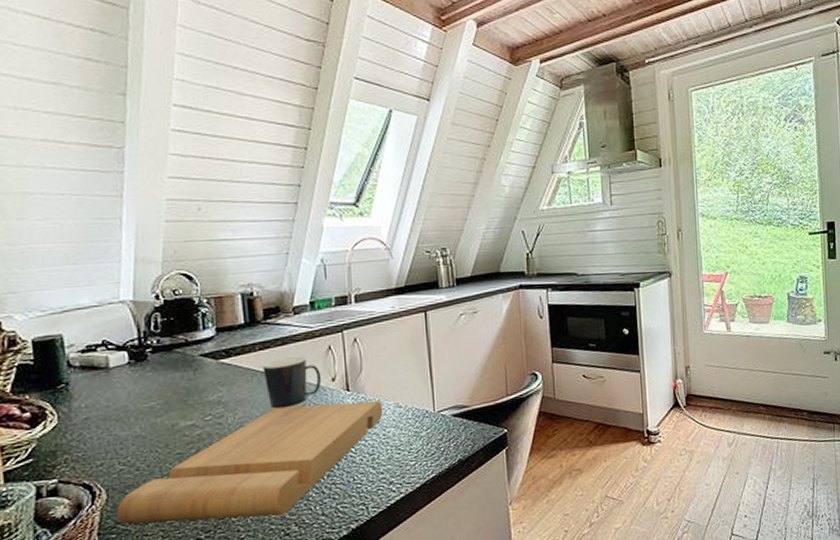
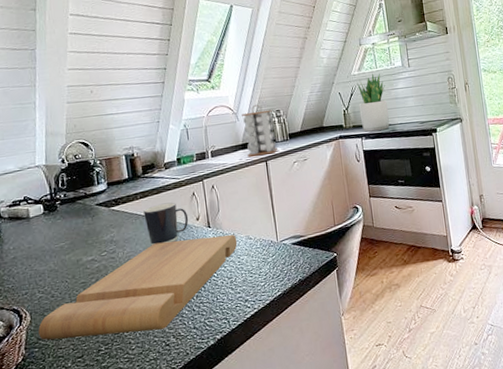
spice rack: none [397,239,441,306] -> present [241,104,278,157]
planter: none [546,210,583,282] -> present [357,73,390,132]

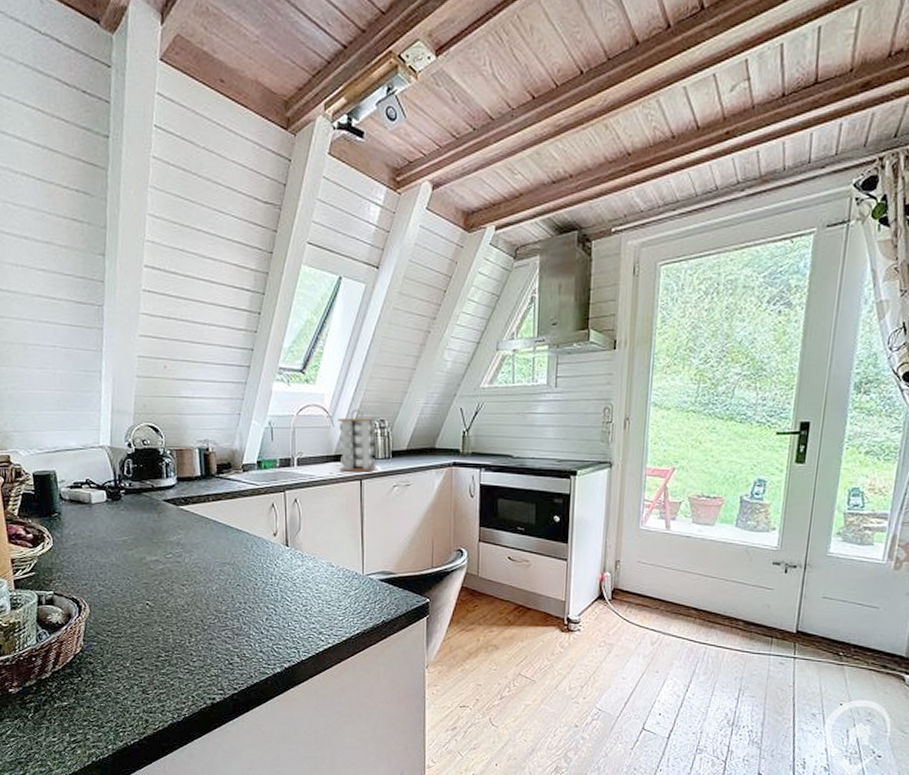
cutting board: present [38,234,238,340] -> none [97,553,317,647]
mug: present [143,202,189,246] -> none [215,510,265,556]
planter: present [357,73,390,132] -> none [482,390,520,463]

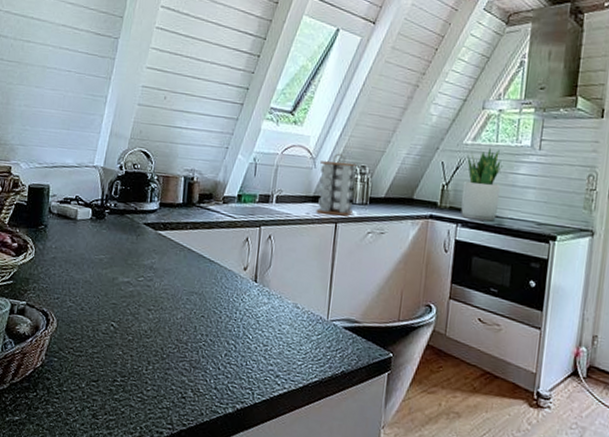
planter: none [482,390,520,463] -> present [460,148,502,222]

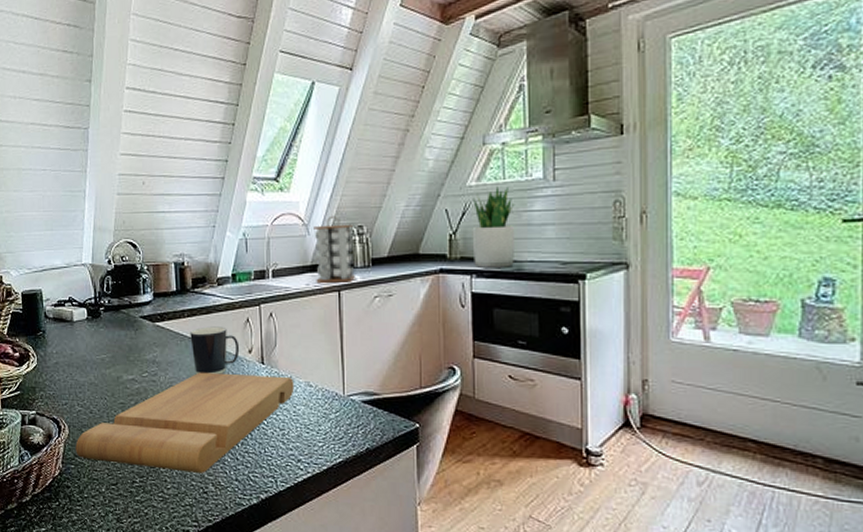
cutting board: none [61,282,283,379] -> present [75,372,295,473]
mug: none [189,240,236,287] -> present [190,326,240,375]

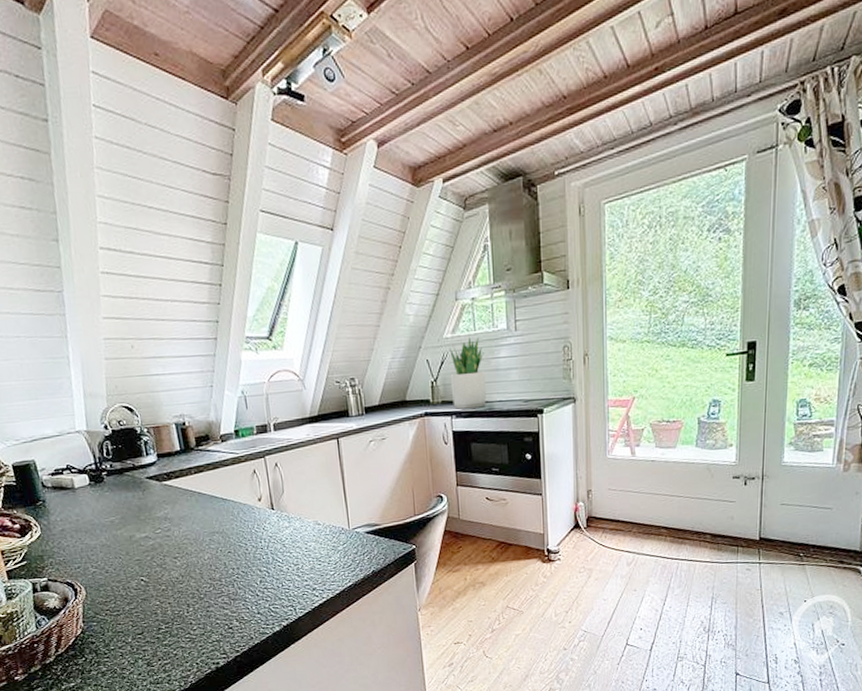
cutting board: present [75,372,295,473] -> none [94,518,305,616]
mug: present [190,326,240,375] -> none [199,479,250,526]
spice rack: present [314,215,355,284] -> none [309,370,351,433]

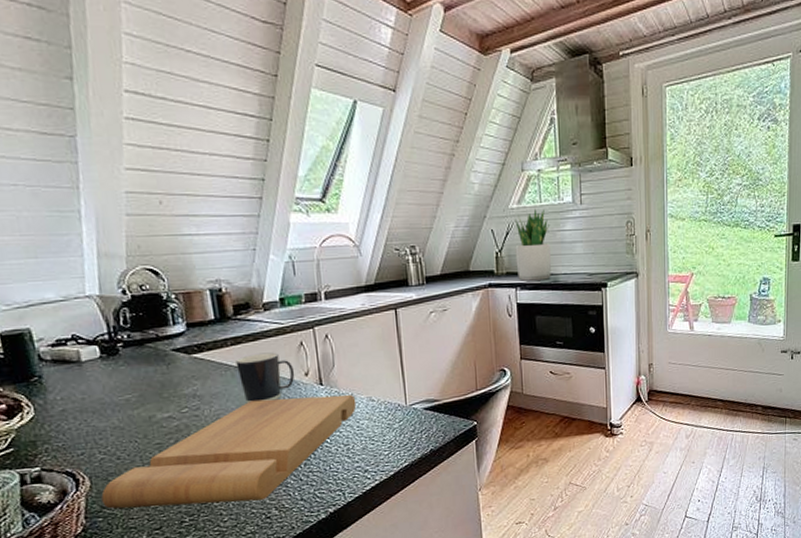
cutting board: none [94,518,305,616] -> present [101,394,357,509]
mug: none [199,479,250,526] -> present [236,352,295,404]

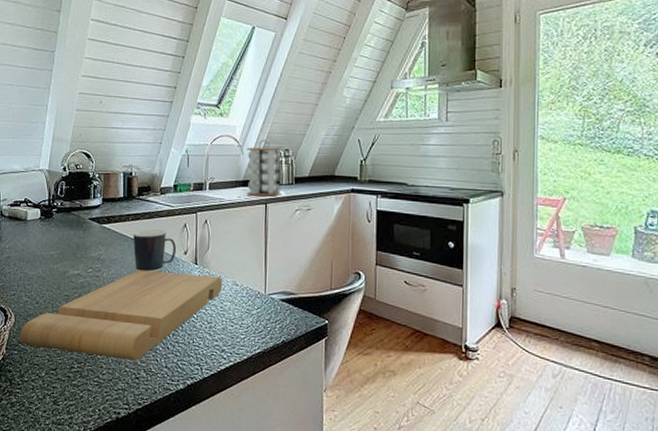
spice rack: none [365,236,410,303] -> present [247,139,281,198]
planter: present [515,209,551,281] -> none [379,123,414,190]

